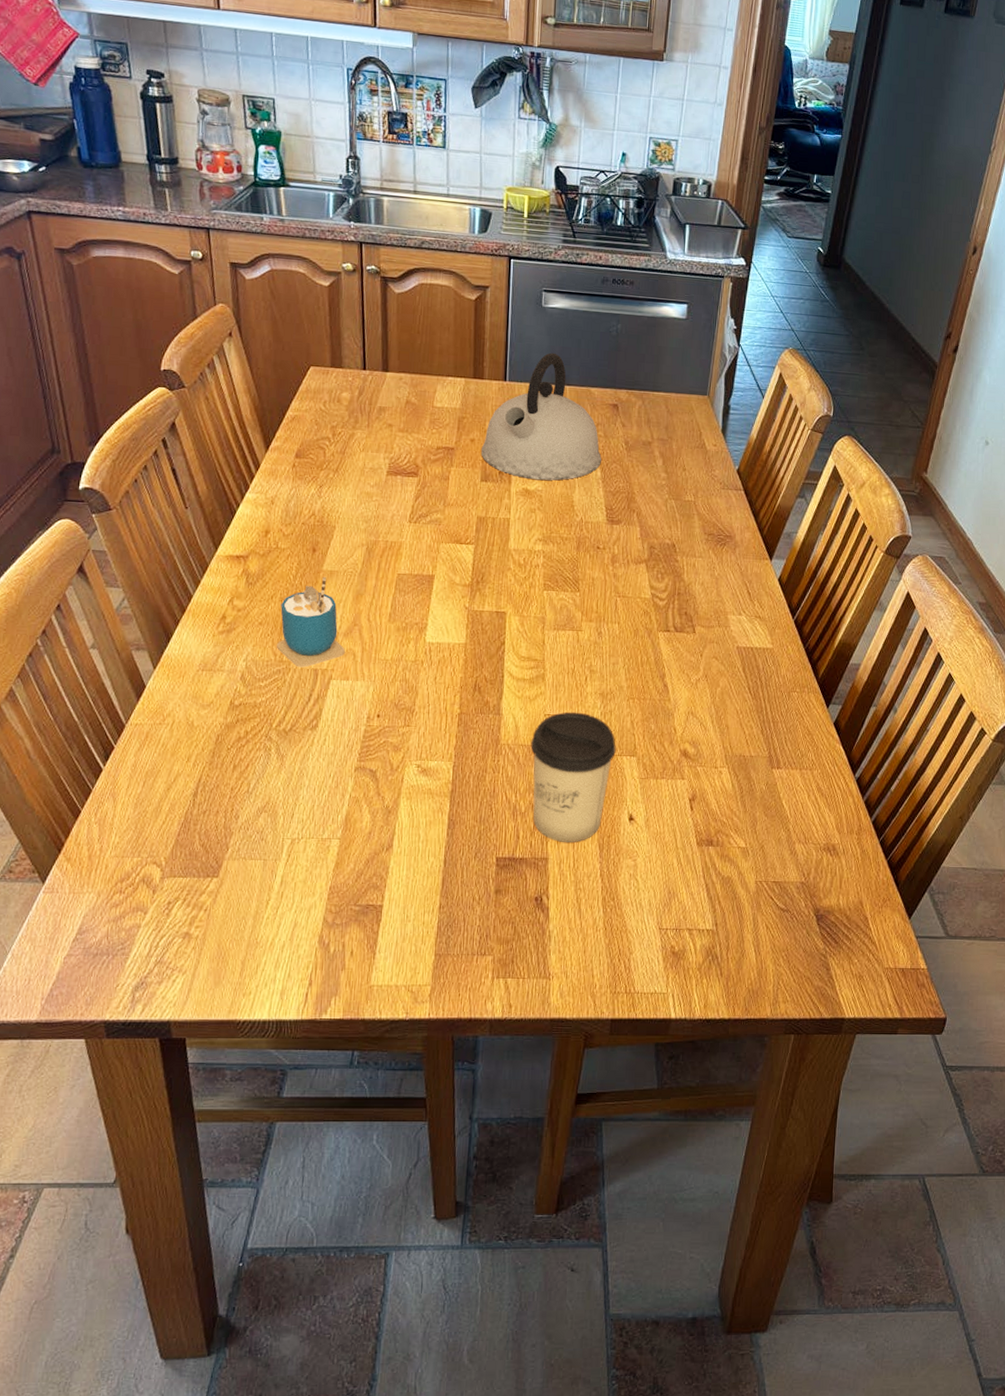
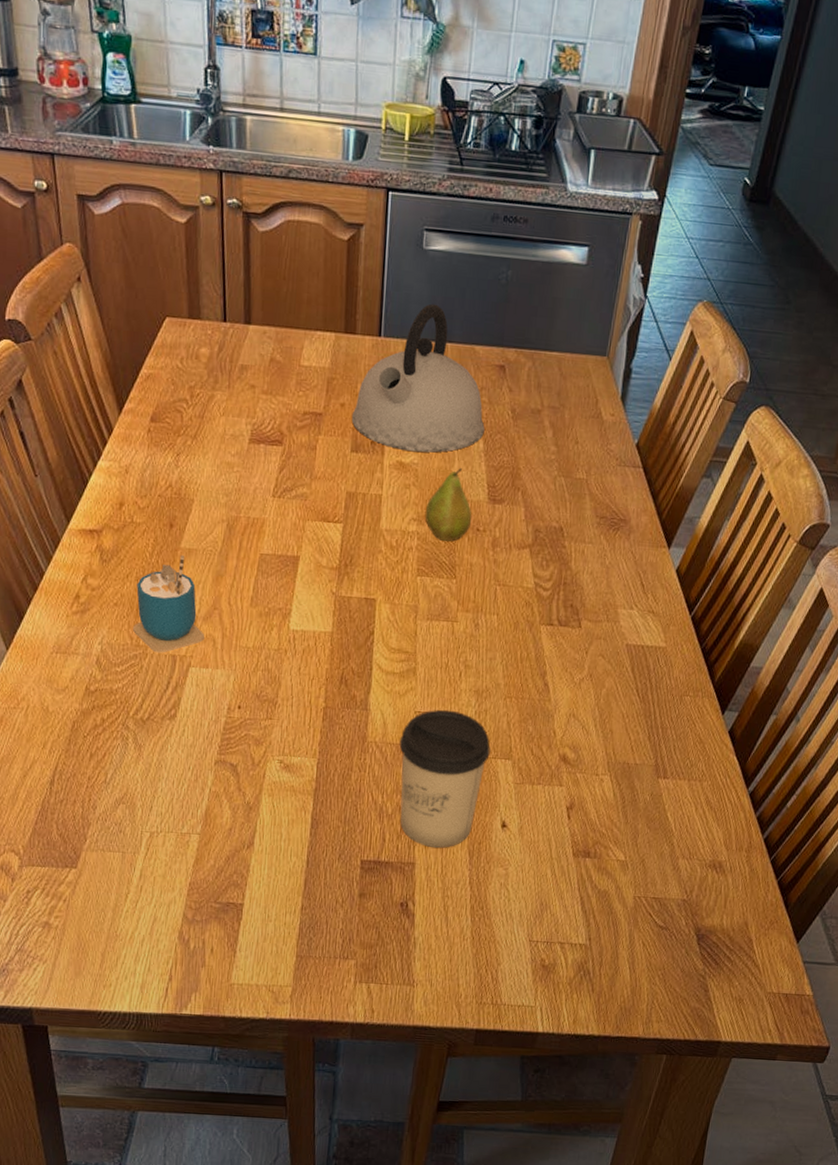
fruit: none [549,493,593,560] -> present [425,467,472,542]

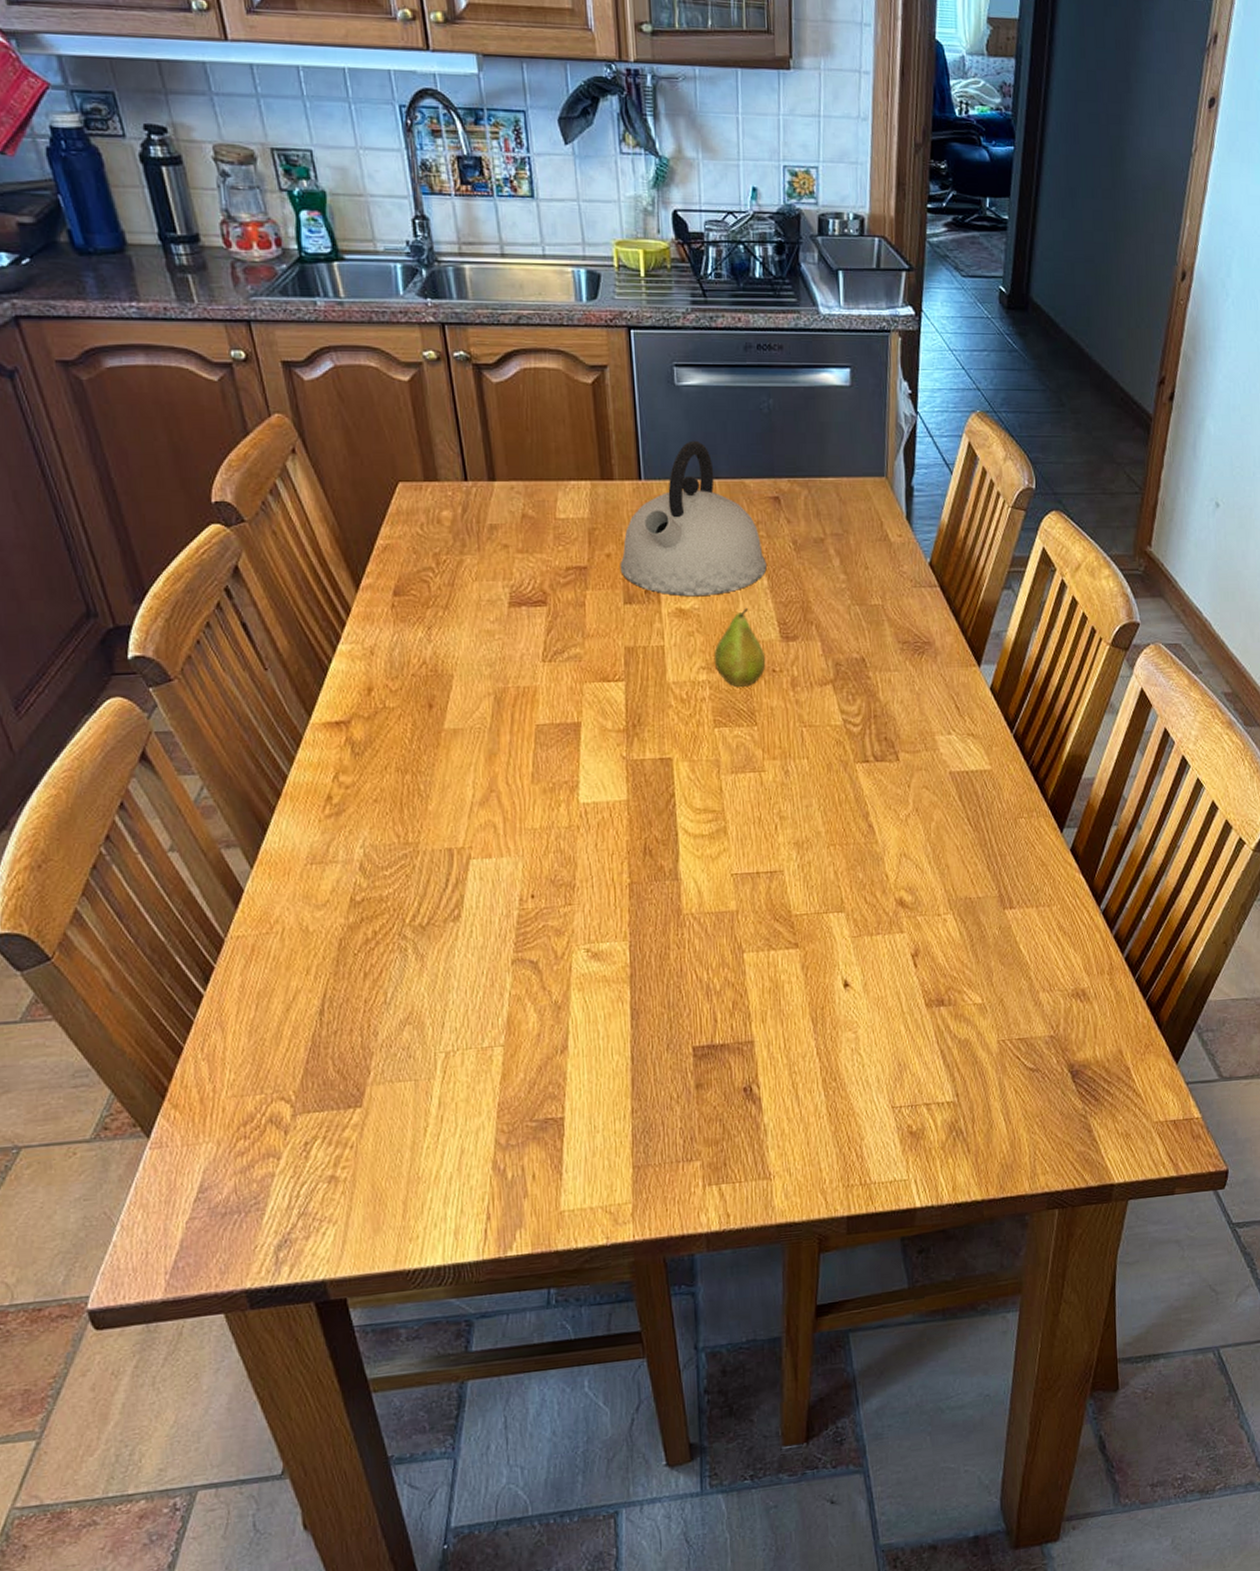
cup: present [133,554,205,653] -> none [398,736,483,849]
cup: present [399,709,491,849] -> none [718,867,820,1021]

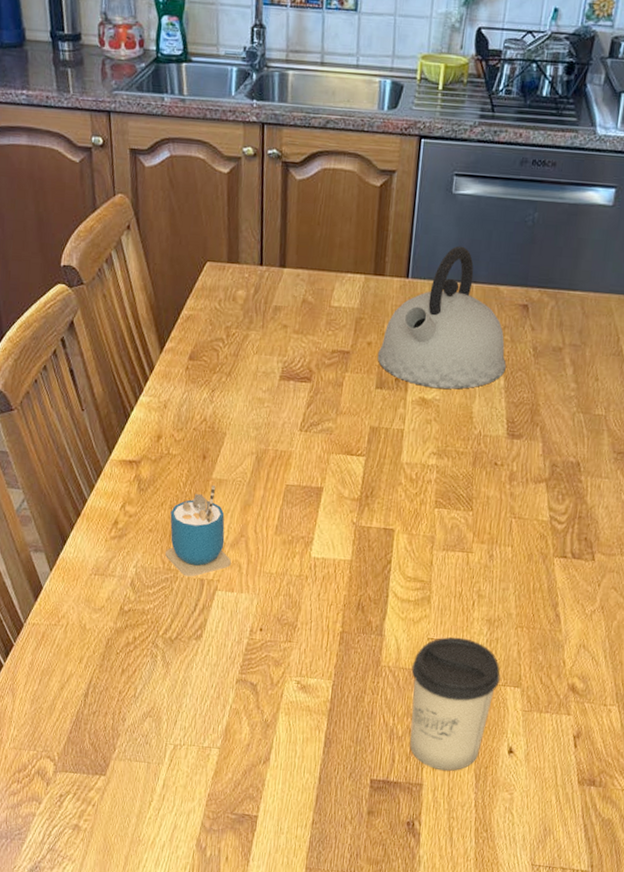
cup: none [398,736,483,849] -> present [165,484,231,577]
fruit: present [714,607,766,688] -> none [444,403,491,476]
cup: none [718,867,820,1021] -> present [410,637,500,771]

